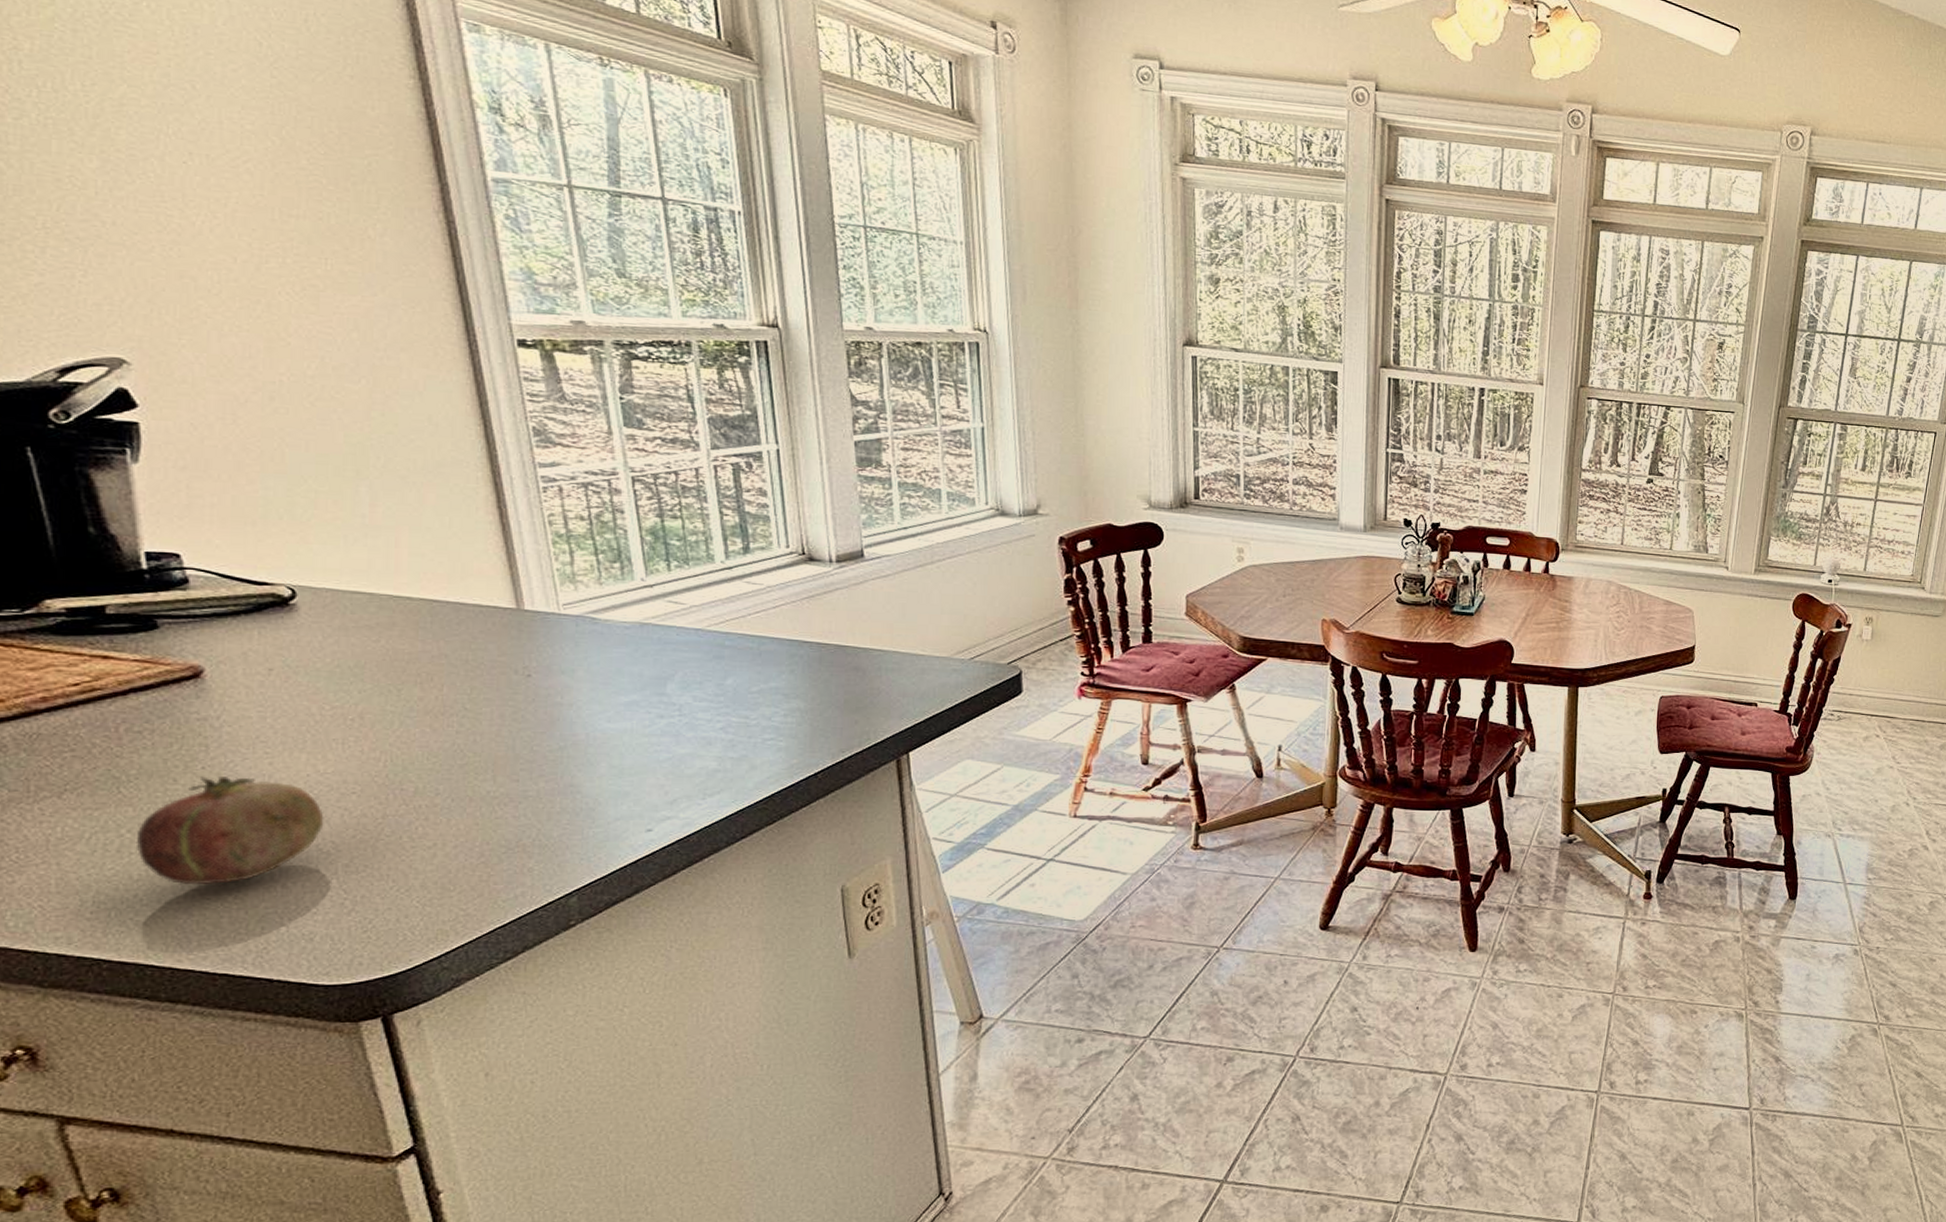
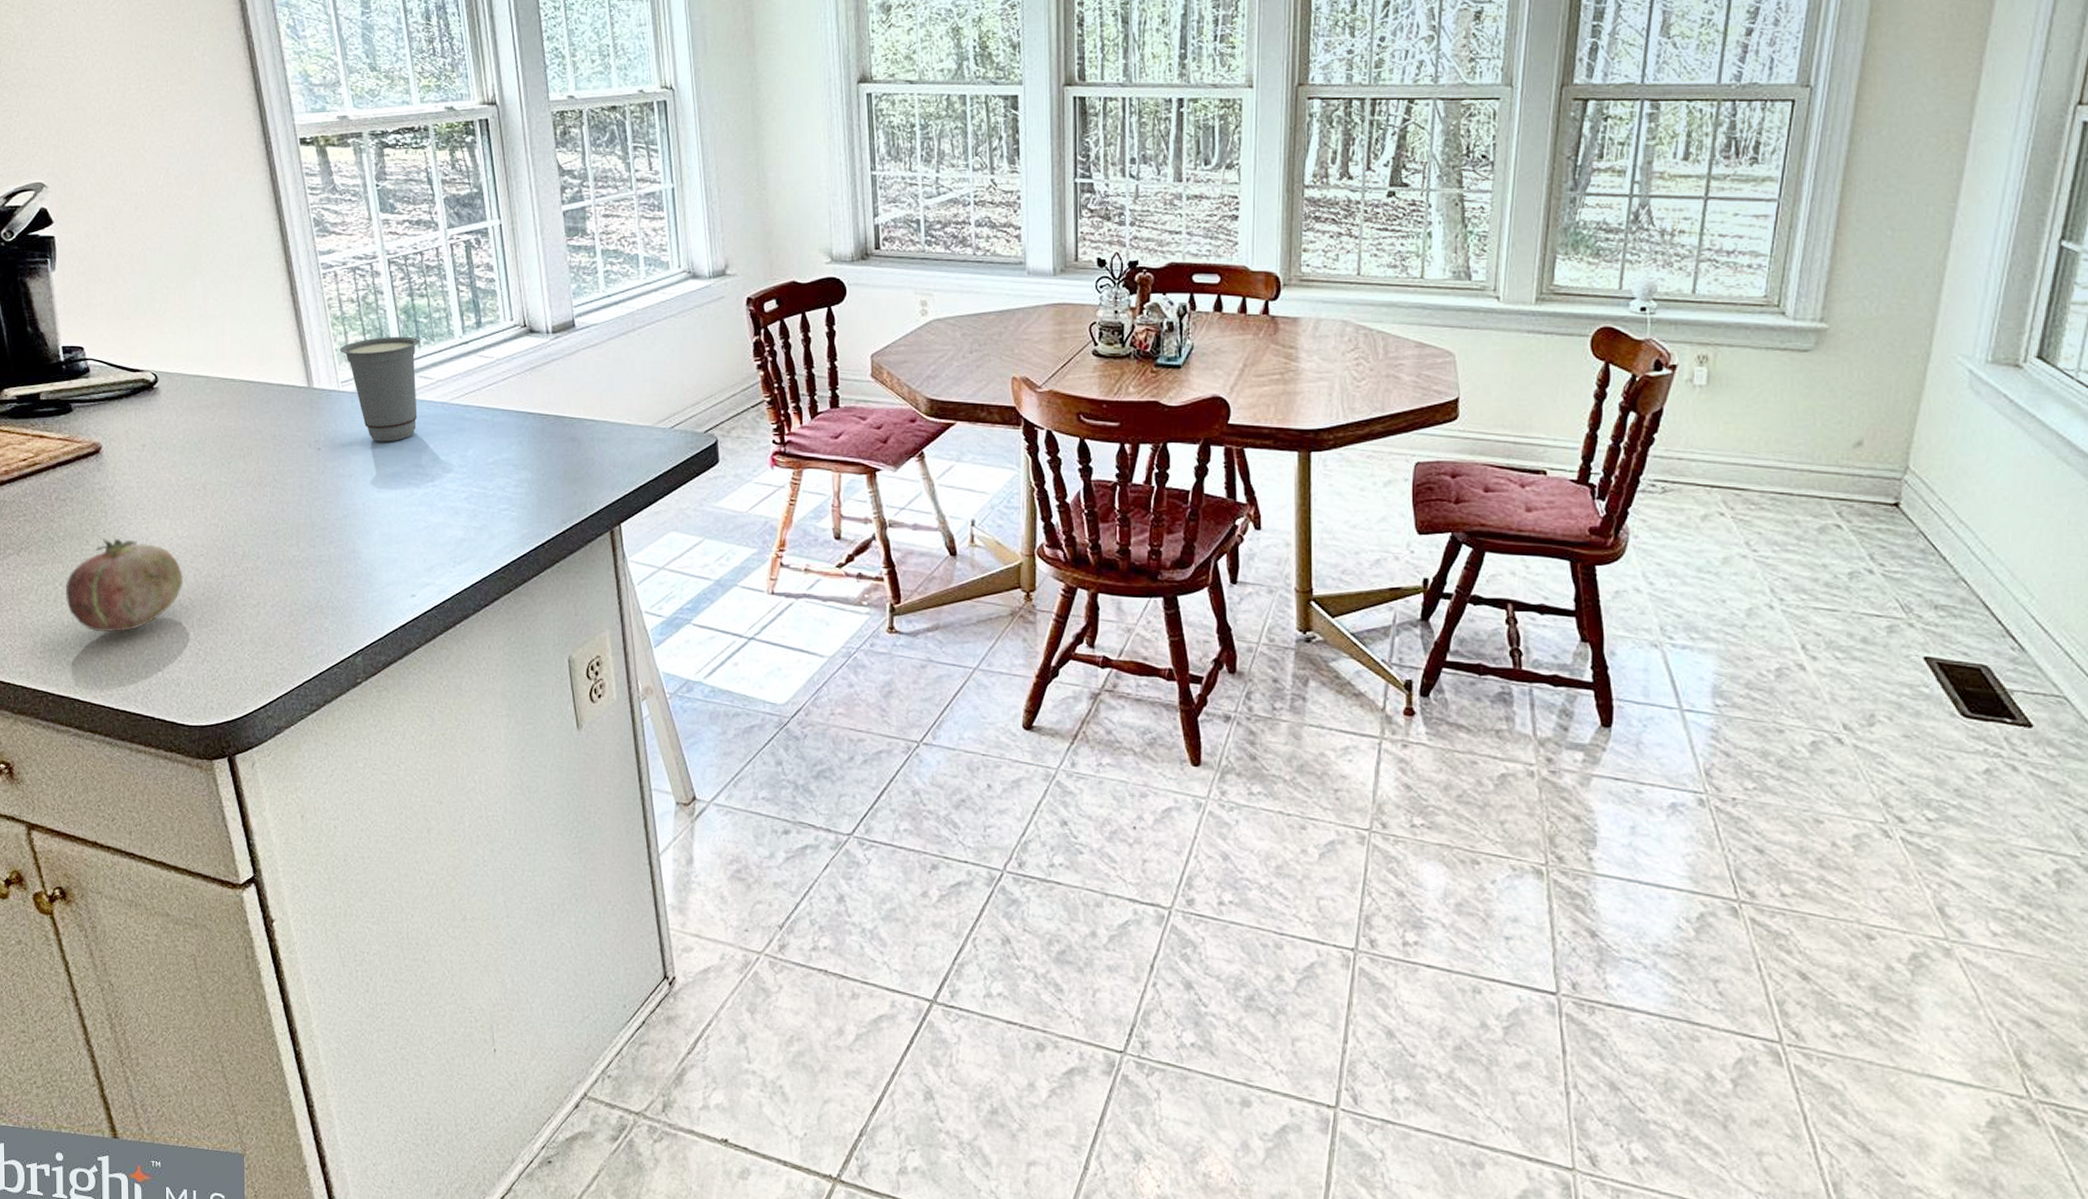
cup: none [561,558,671,669] -> present [339,336,420,442]

